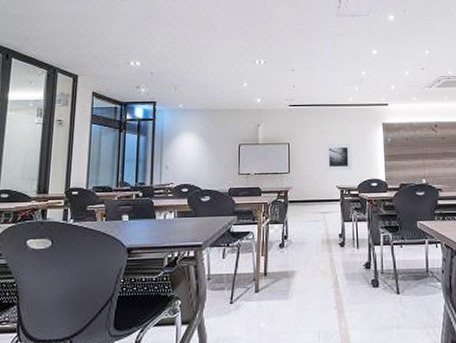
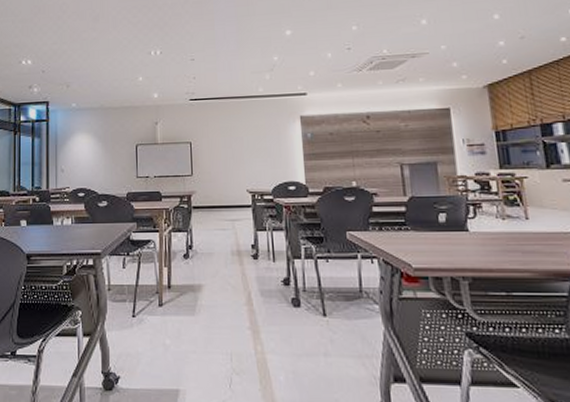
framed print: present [325,143,353,171] -> none [232,140,266,173]

